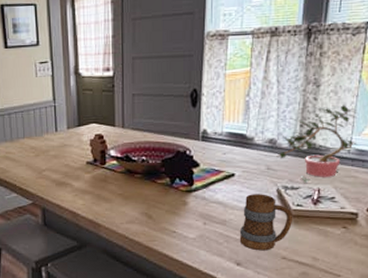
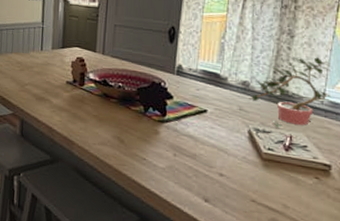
mug: present [239,194,293,251] -> none [208,132,264,191]

